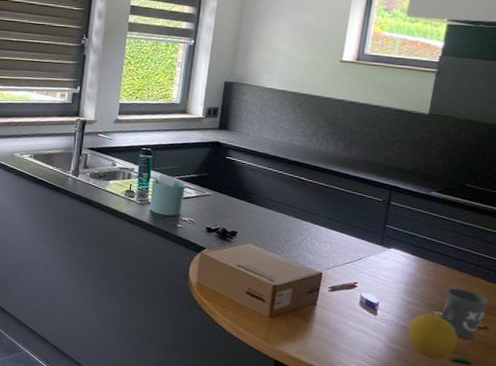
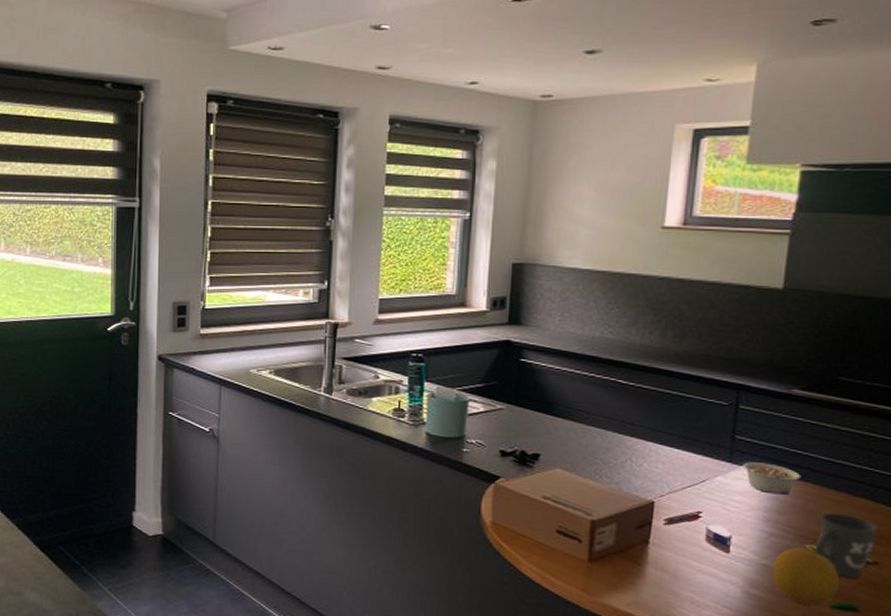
legume: none [390,246,434,273] -> present [742,462,801,495]

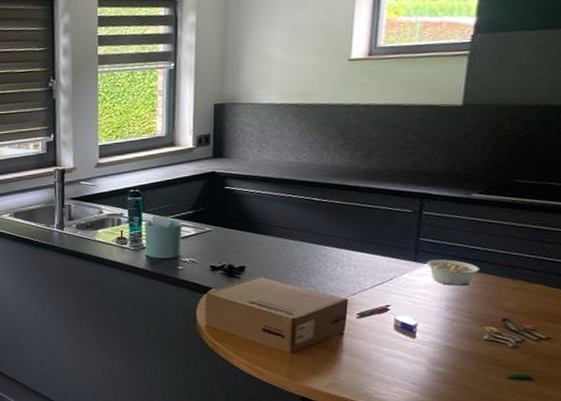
fruit: present [772,547,840,605] -> none [454,330,516,377]
mug: present [815,512,878,578] -> none [493,298,551,352]

